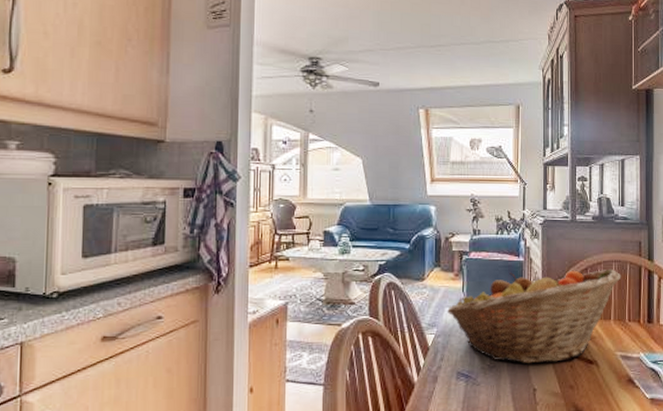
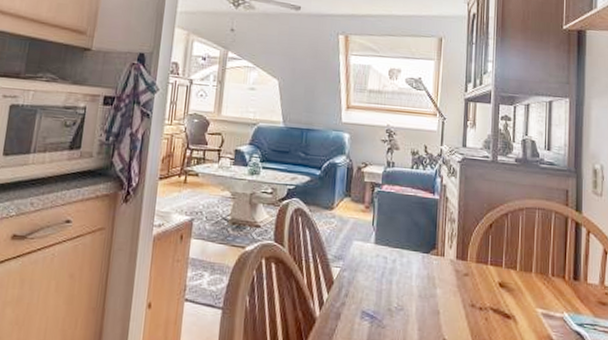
fruit basket: present [447,268,621,364] -> none [355,209,545,313]

